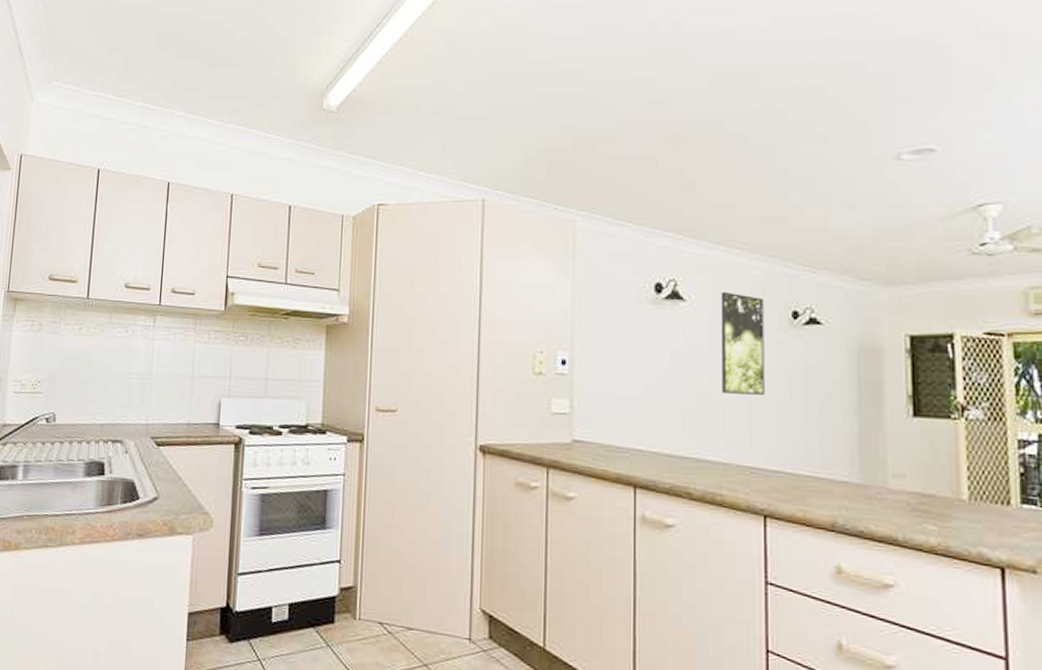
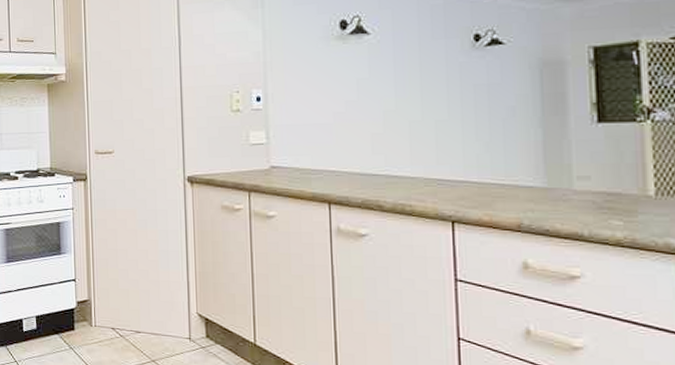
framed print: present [720,291,765,395] -> none [403,22,449,115]

